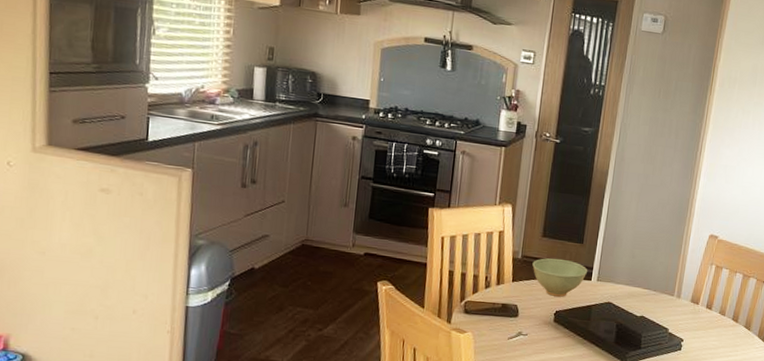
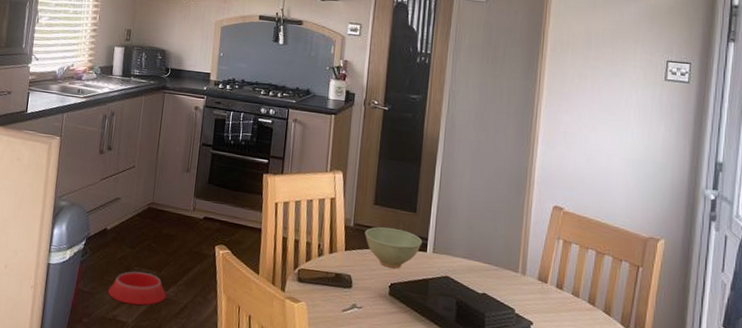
pet bowl: none [259,310,325,345] -> present [108,271,167,306]

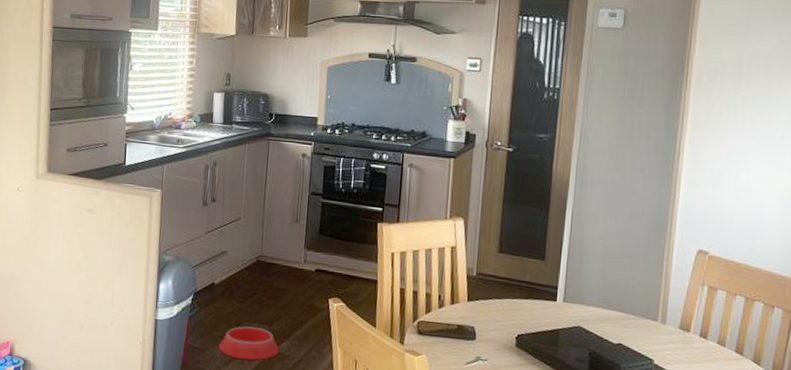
bowl: present [365,227,423,269] -> none [489,276,552,319]

